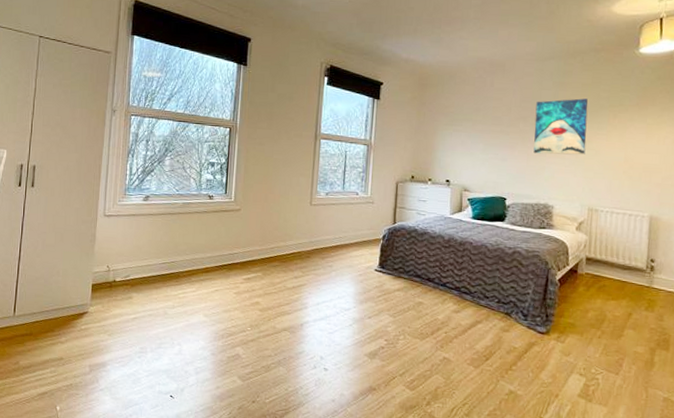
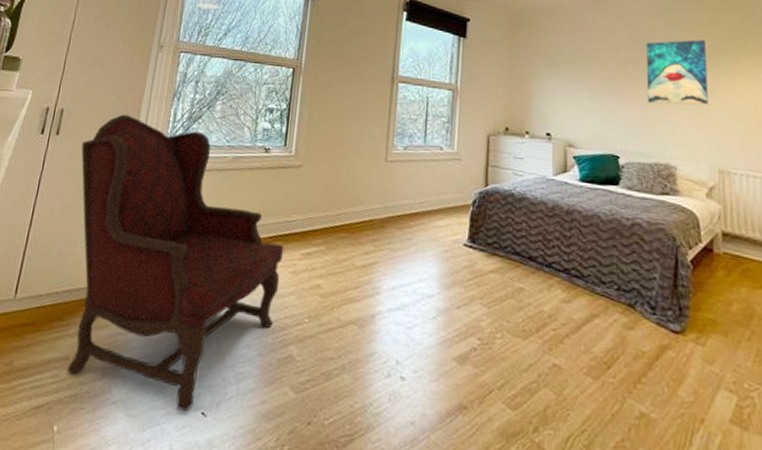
armchair: none [54,169,228,396] -> present [66,114,283,412]

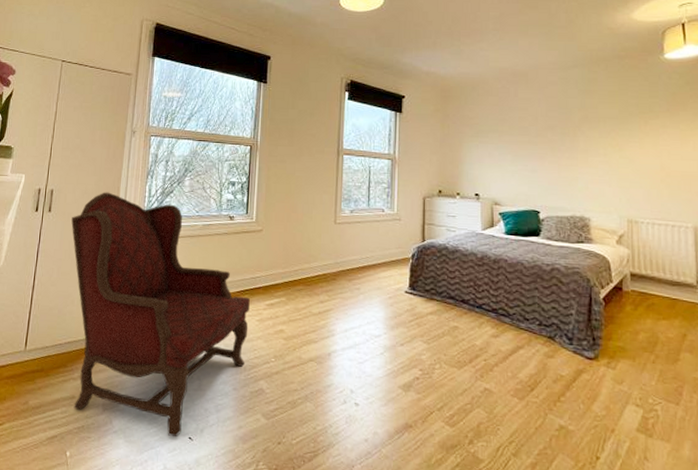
wall art: present [646,39,709,105] -> none [563,106,619,164]

